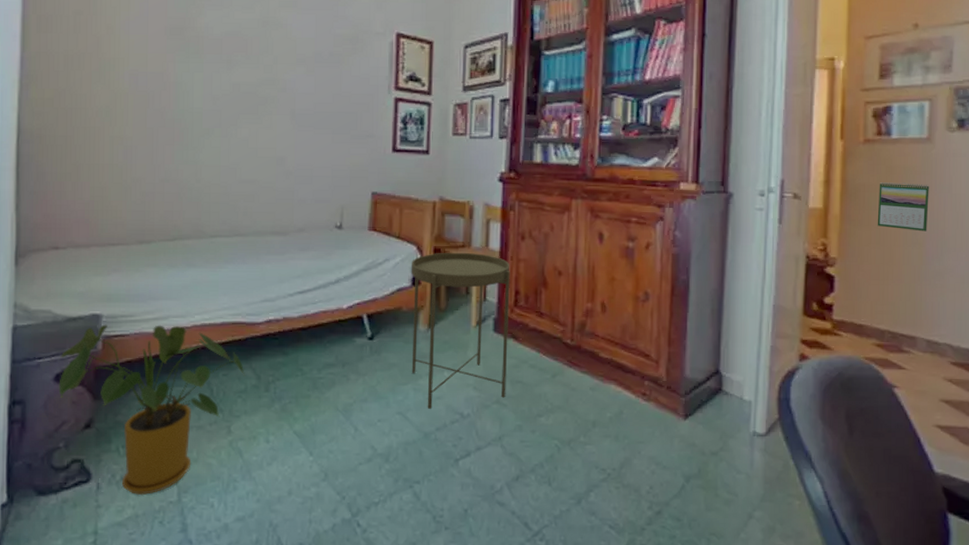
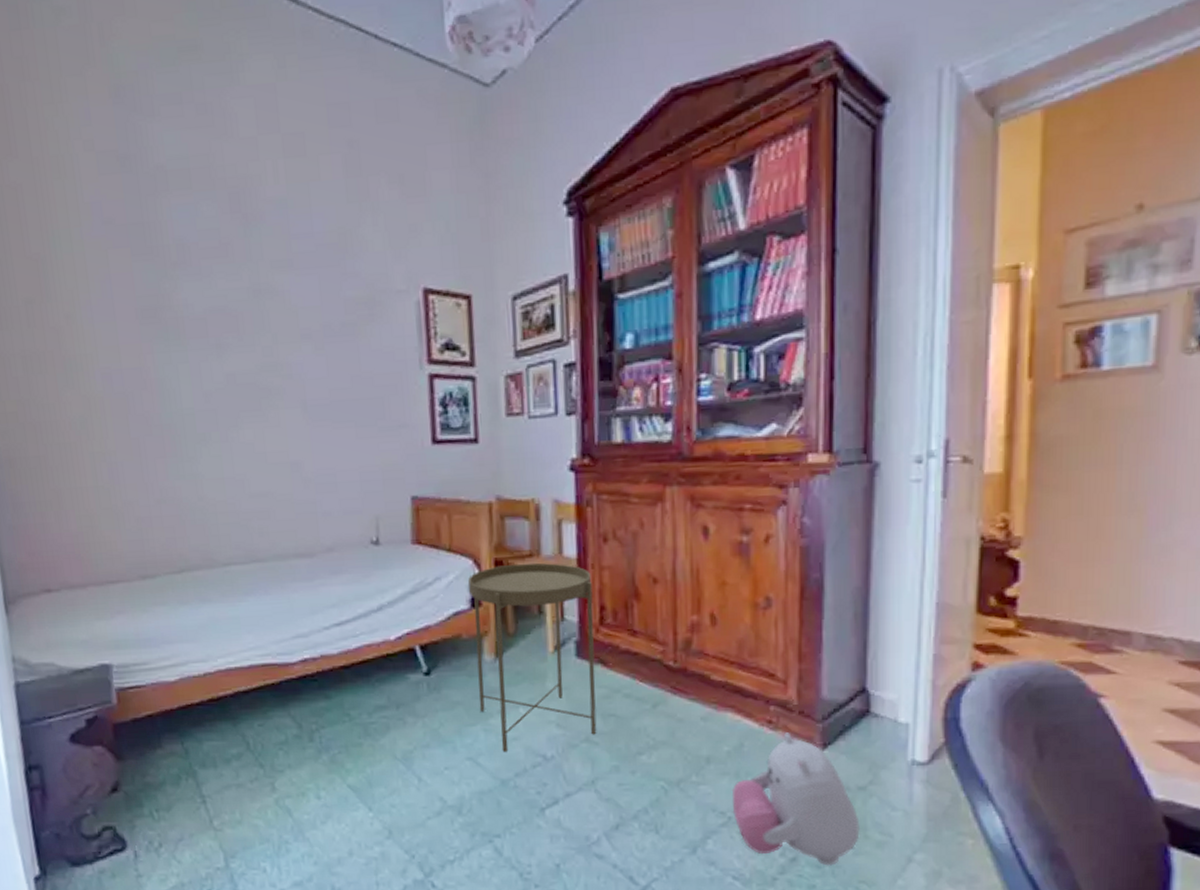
house plant: present [58,324,245,496] -> none [71,672,284,863]
plush toy: none [611,404,712,519] -> present [731,732,860,866]
calendar: present [877,182,929,232] -> none [1079,429,1154,494]

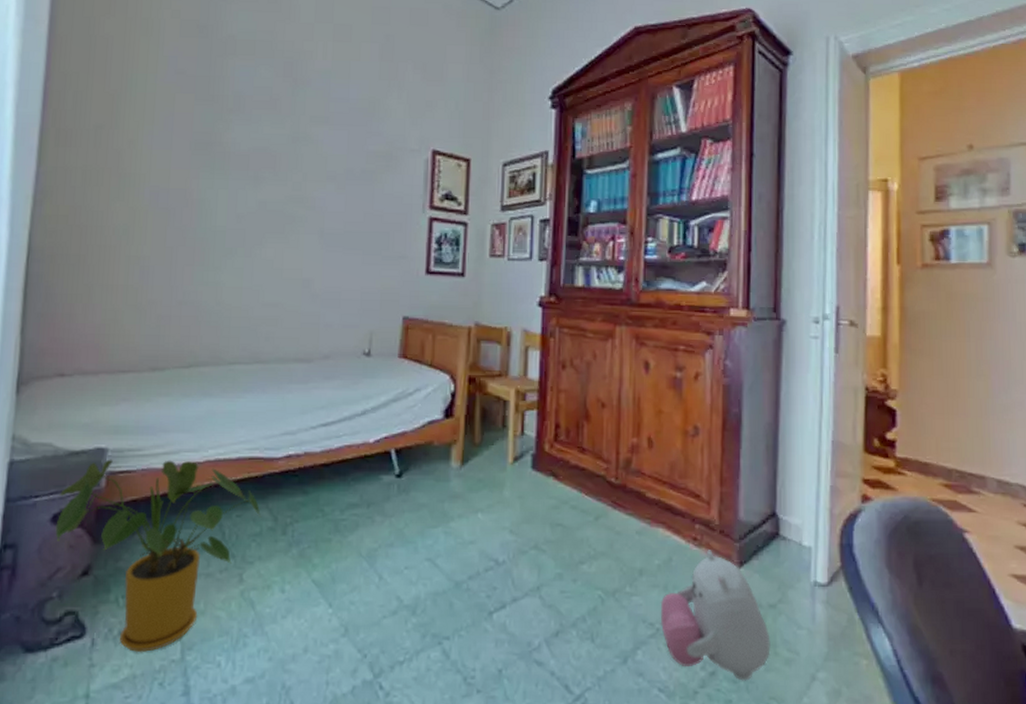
house plant: none [71,672,284,863] -> present [55,459,261,653]
side table: present [468,562,597,752] -> none [442,381,550,555]

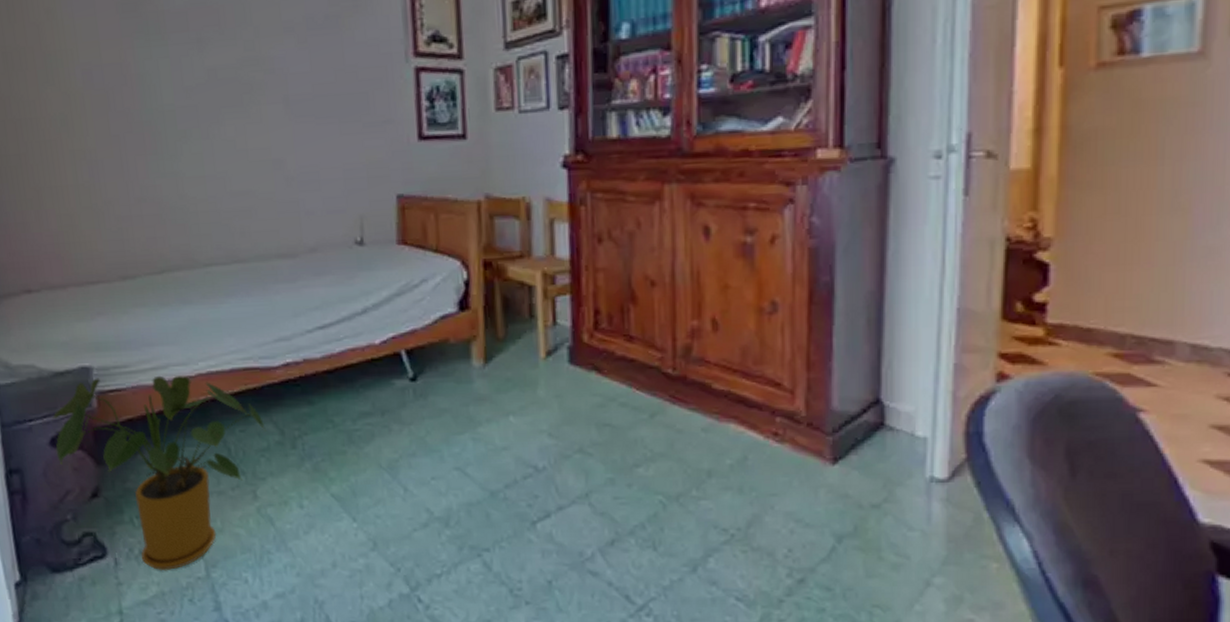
plush toy: present [660,550,771,681] -> none [734,445,873,588]

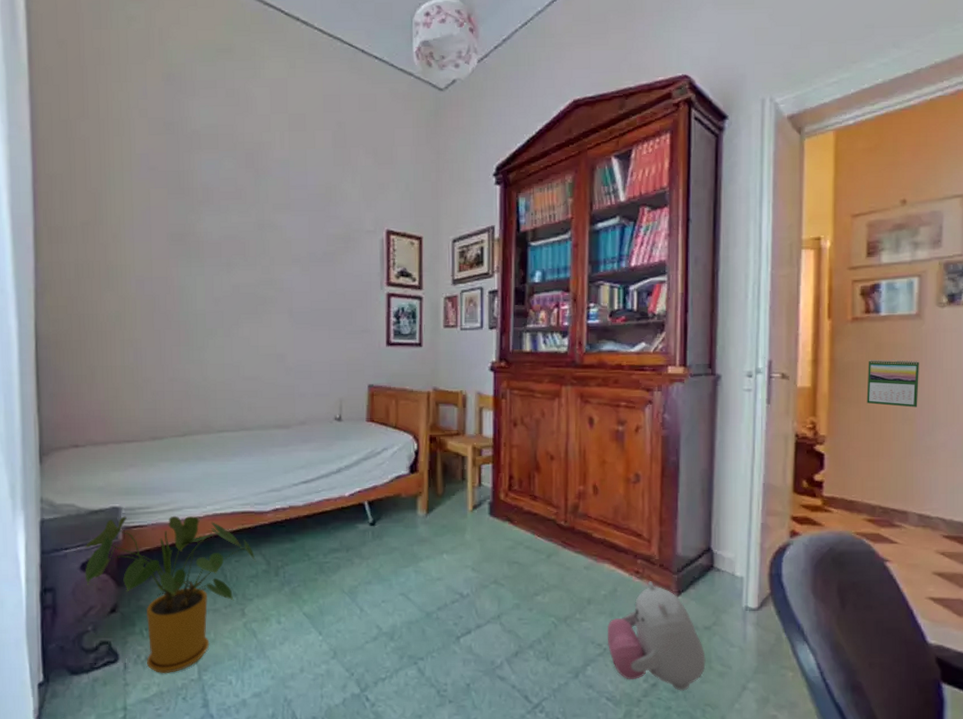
plush toy: none [734,445,873,588] -> present [607,581,706,691]
calendar: none [1116,121,1200,191] -> present [867,359,919,407]

